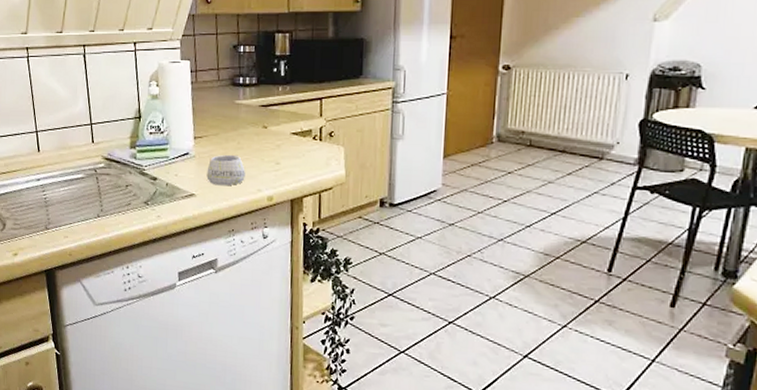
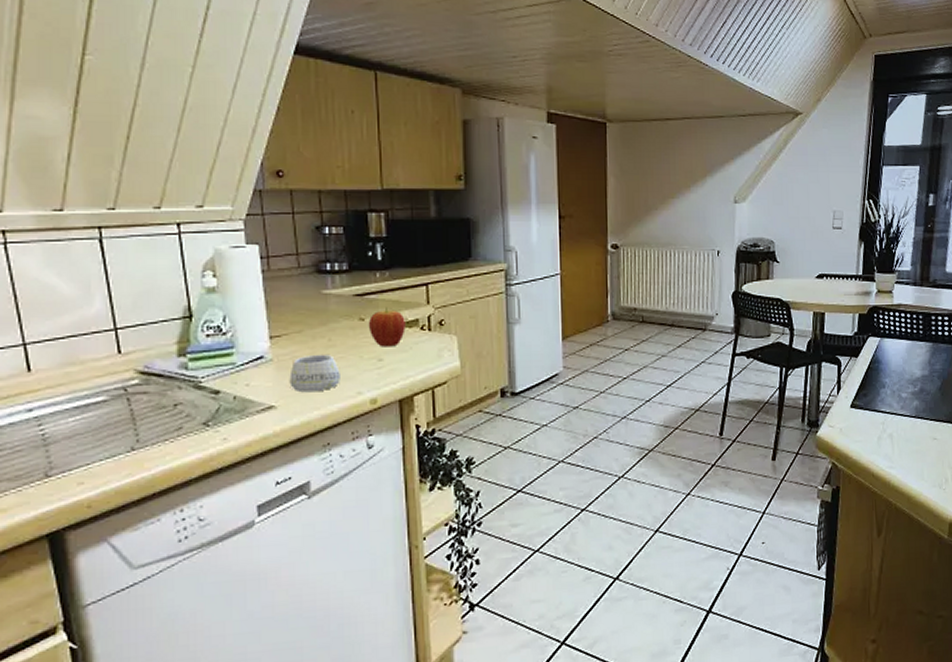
fruit: none [269,117,301,153] -> present [368,306,406,347]

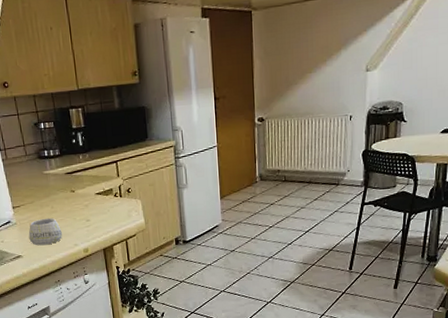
fruit: present [368,306,406,347] -> none [77,180,104,211]

